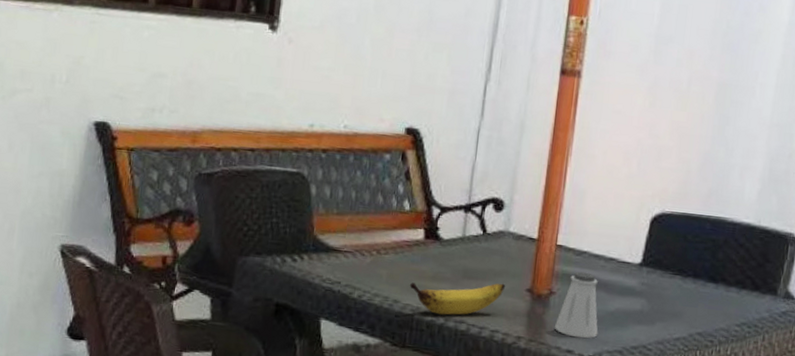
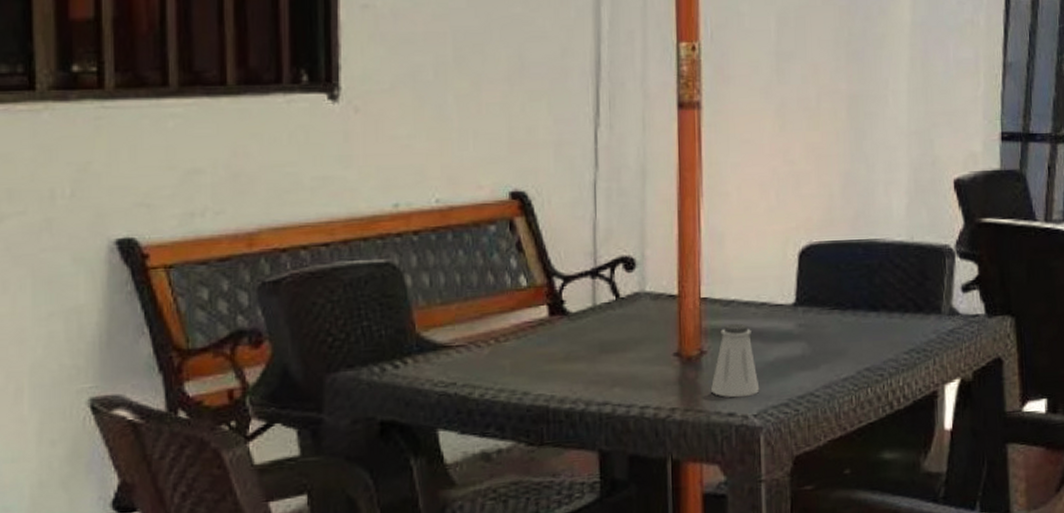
banana: present [409,282,506,315] -> none [538,351,650,400]

